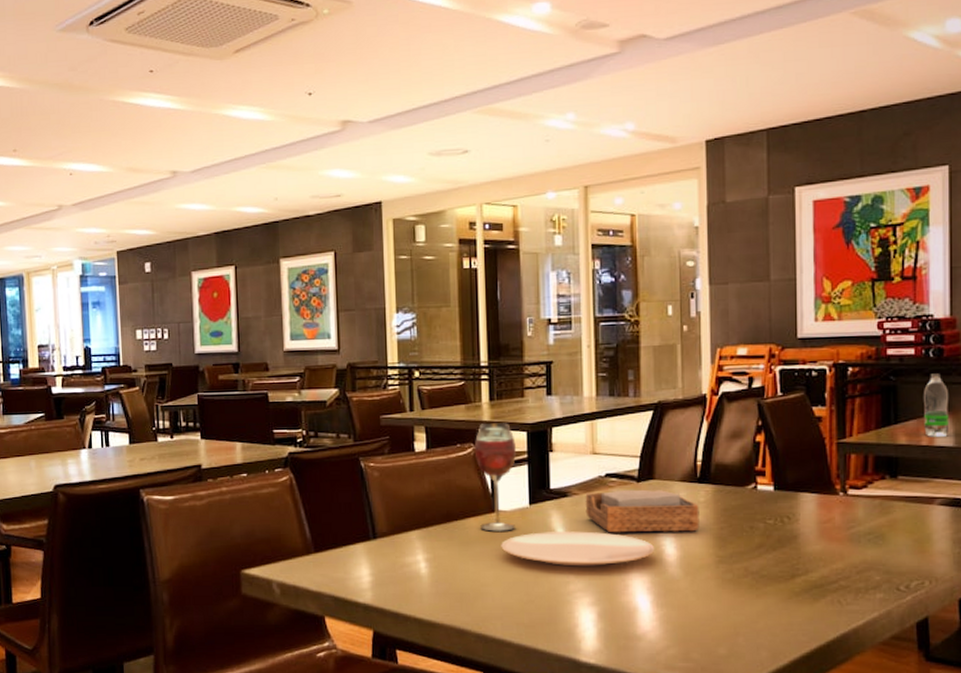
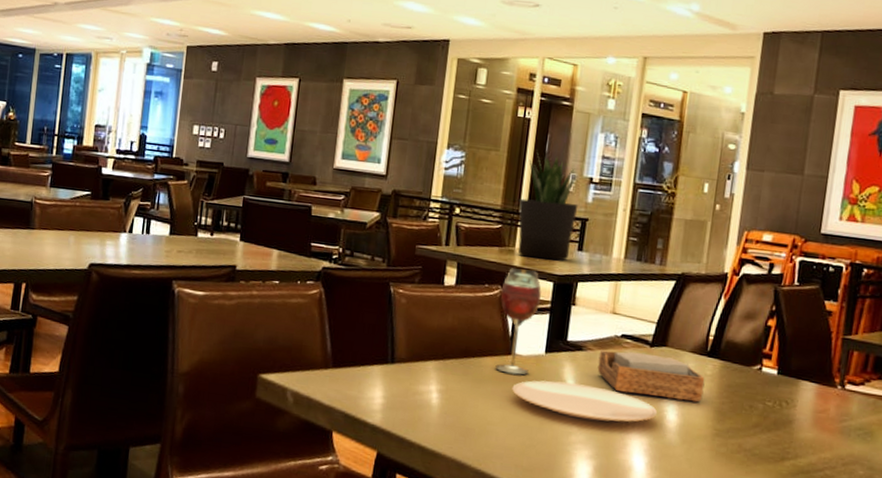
planter: none [478,302,540,411] -> present [517,152,578,261]

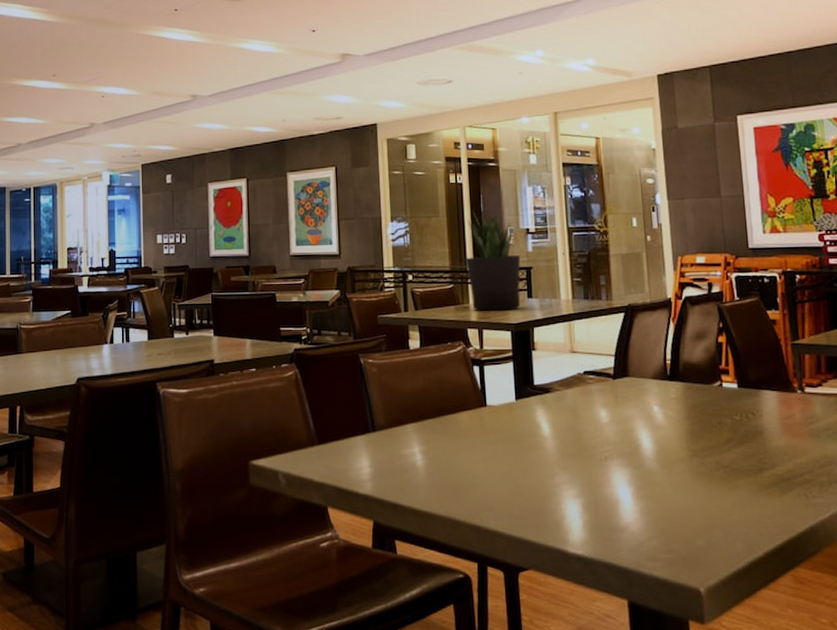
wineglass: present [495,268,541,375] -> none [463,323,503,425]
plate: present [512,380,658,422] -> none [490,425,633,459]
napkin holder: present [597,350,705,403] -> none [566,386,673,428]

